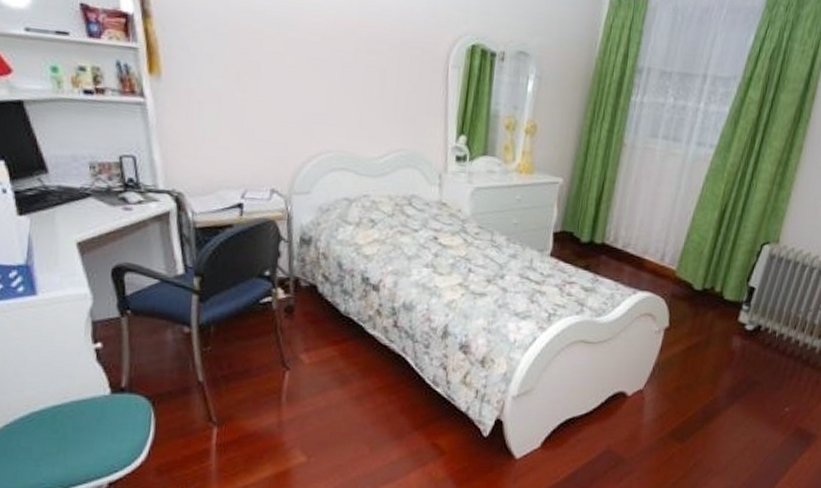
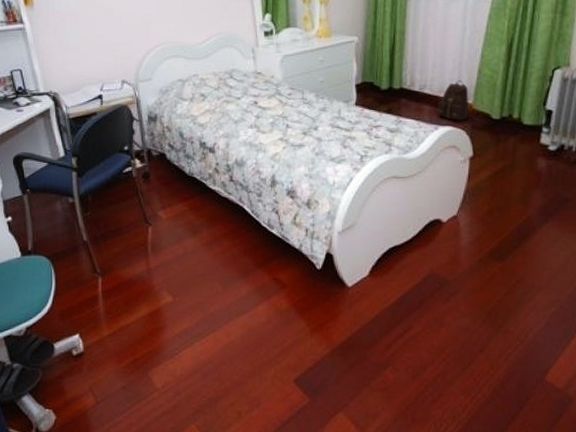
backpack: none [638,242,676,287] -> present [438,80,475,121]

